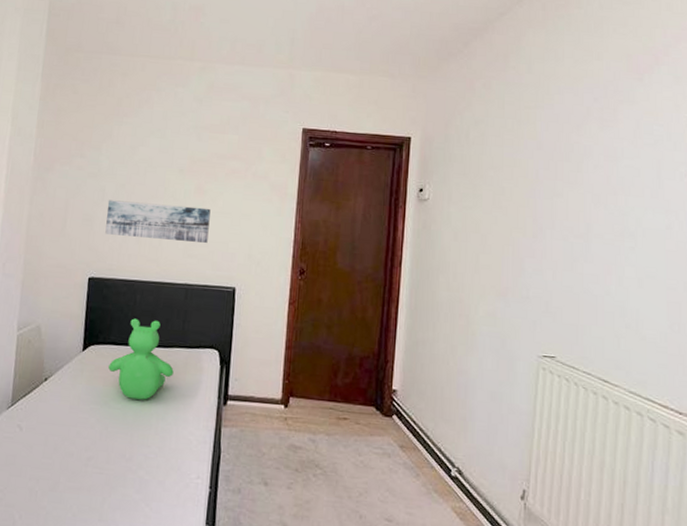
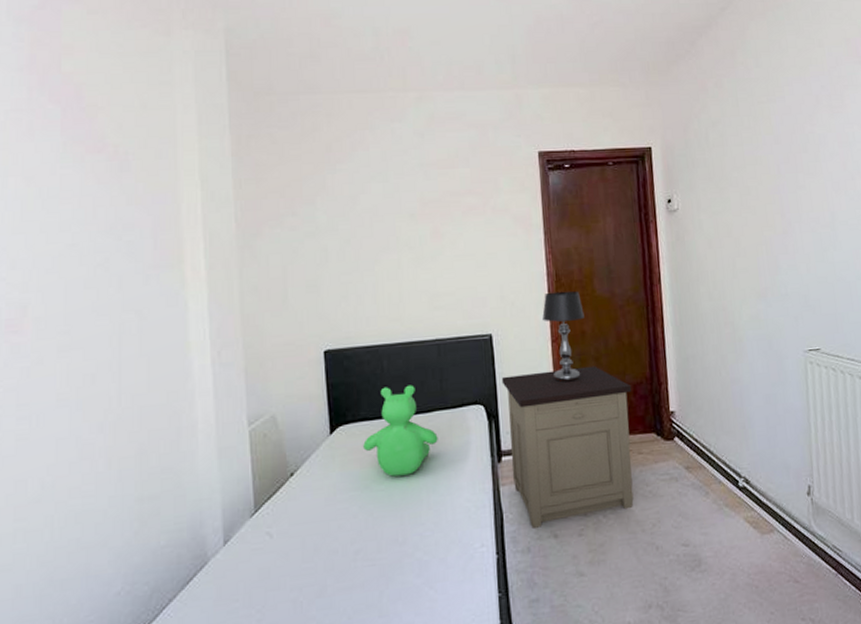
wall art: present [105,200,211,243] -> none [333,252,454,299]
nightstand: none [234,328,359,474] -> present [501,366,634,528]
table lamp: none [284,258,323,344] -> present [542,291,584,383]

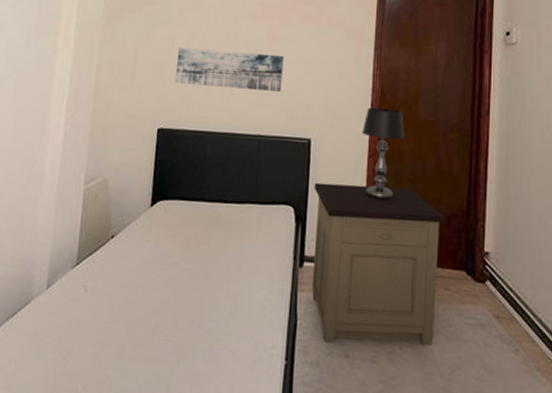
wall art: none [333,252,454,299] -> present [175,47,284,92]
teddy bear: present [363,385,438,477] -> none [177,172,246,261]

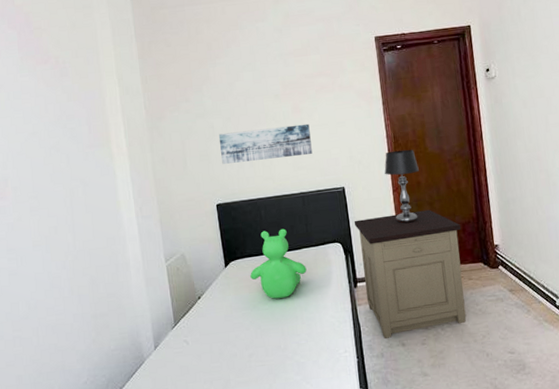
teddy bear: none [177,172,246,261] -> present [250,228,307,299]

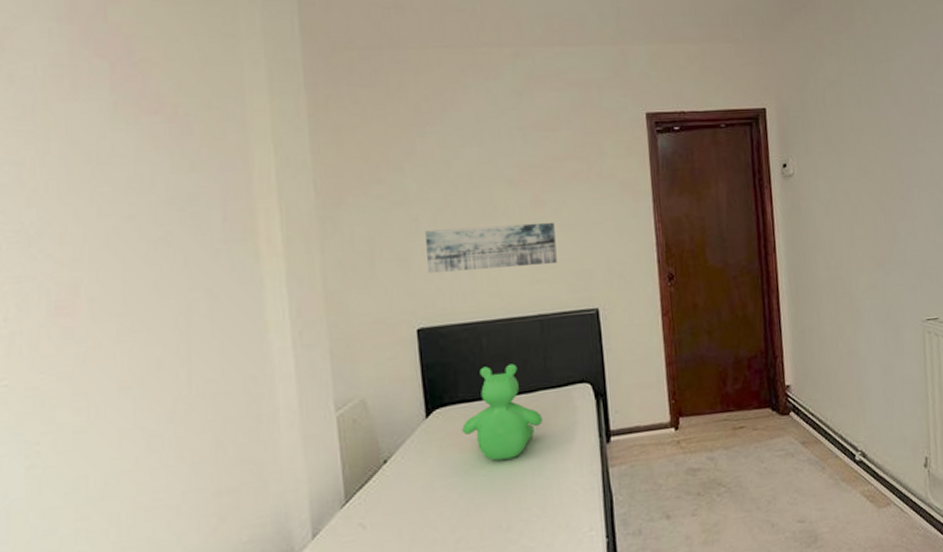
nightstand: present [354,209,467,339] -> none [609,340,749,510]
table lamp: present [384,149,419,224] -> none [652,261,696,358]

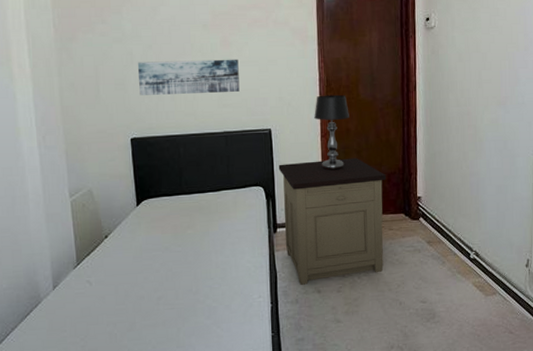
teddy bear: present [462,363,543,461] -> none [164,168,225,241]
nightstand: none [609,340,749,510] -> present [278,158,387,285]
table lamp: none [652,261,696,358] -> present [314,94,349,171]

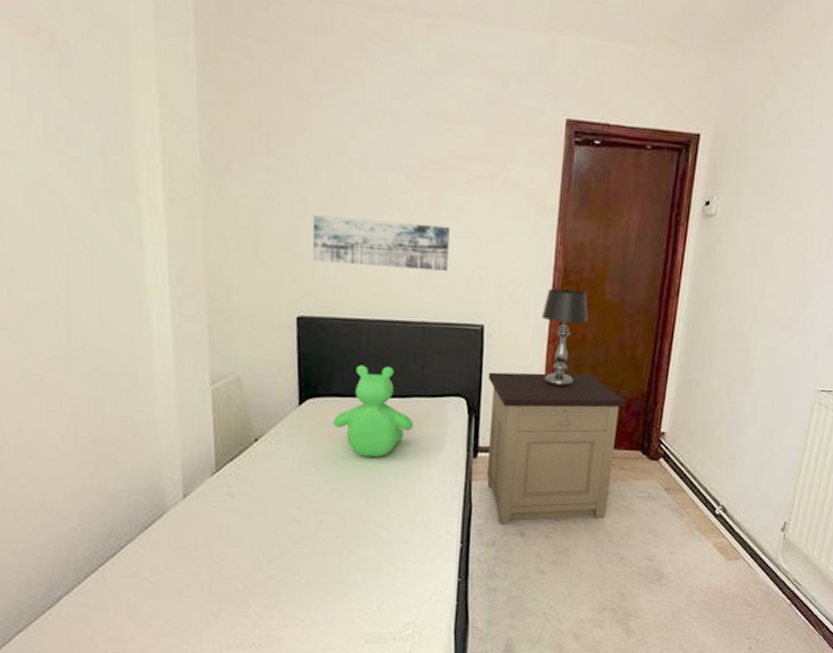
teddy bear: none [164,168,225,241] -> present [333,365,414,457]

